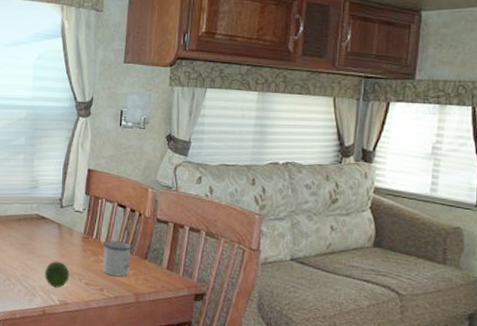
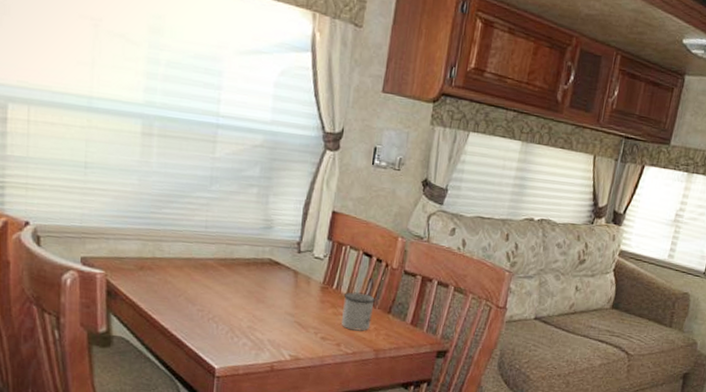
fruit: present [45,261,70,288] -> none [275,312,304,342]

